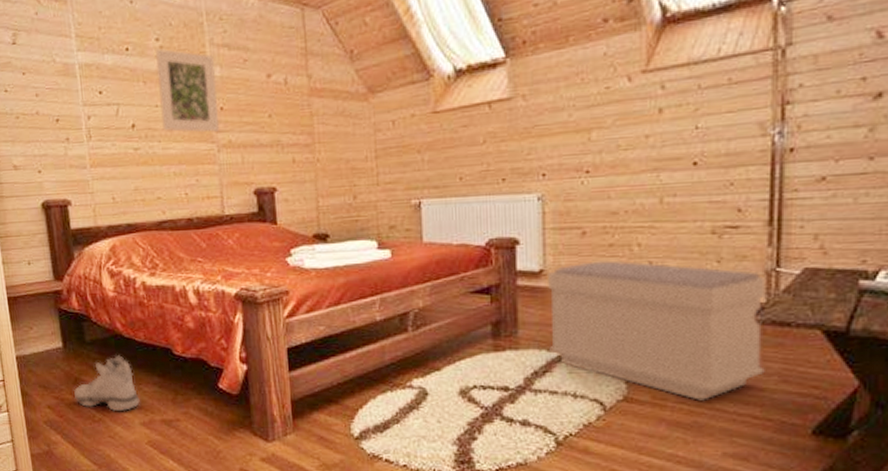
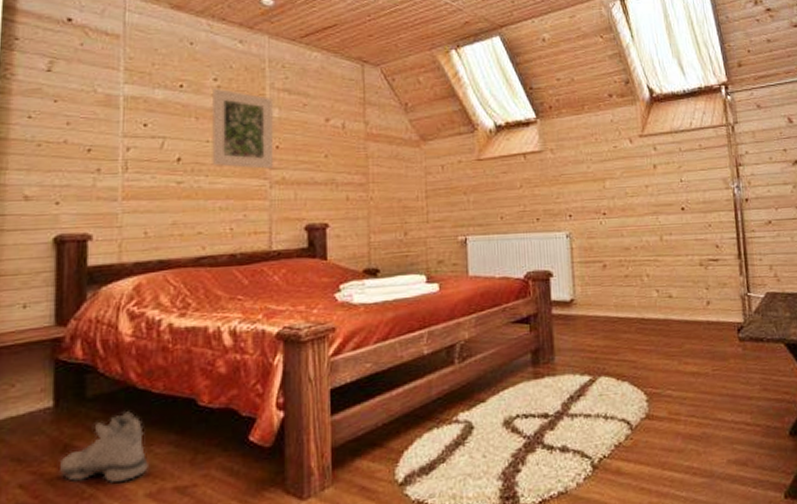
bench: present [546,260,767,401] -> none [576,289,750,413]

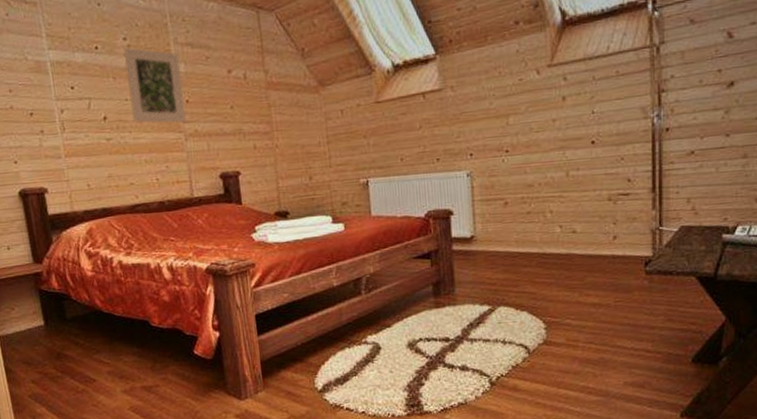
sneaker: present [58,411,148,484] -> none [57,329,121,382]

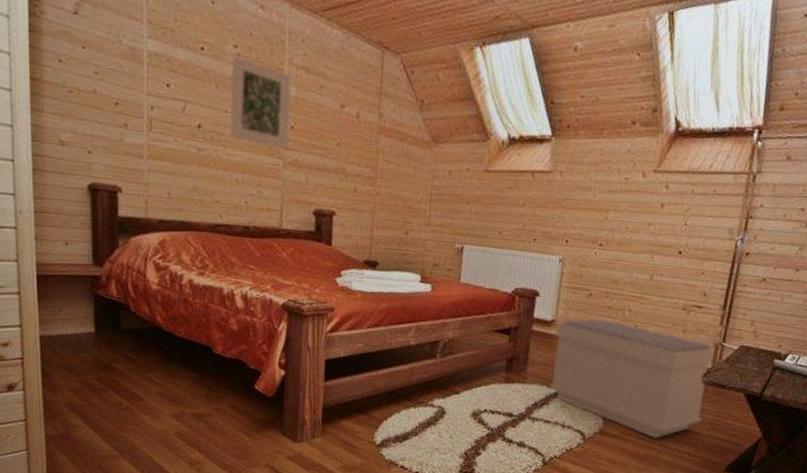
bench: none [476,225,654,340] -> present [549,318,715,438]

